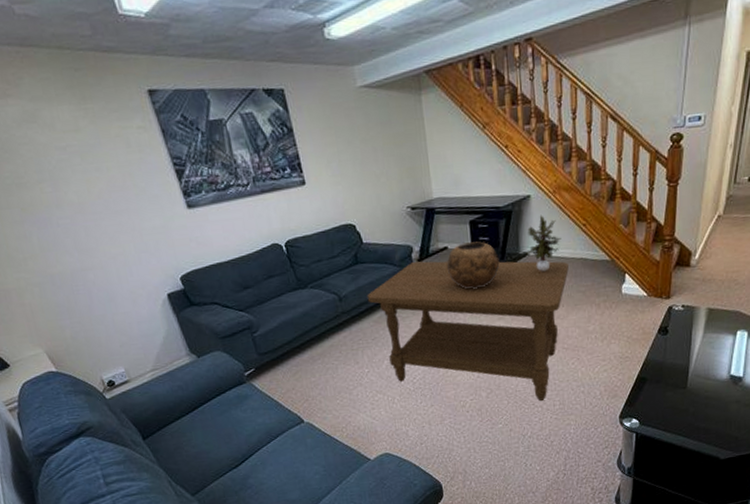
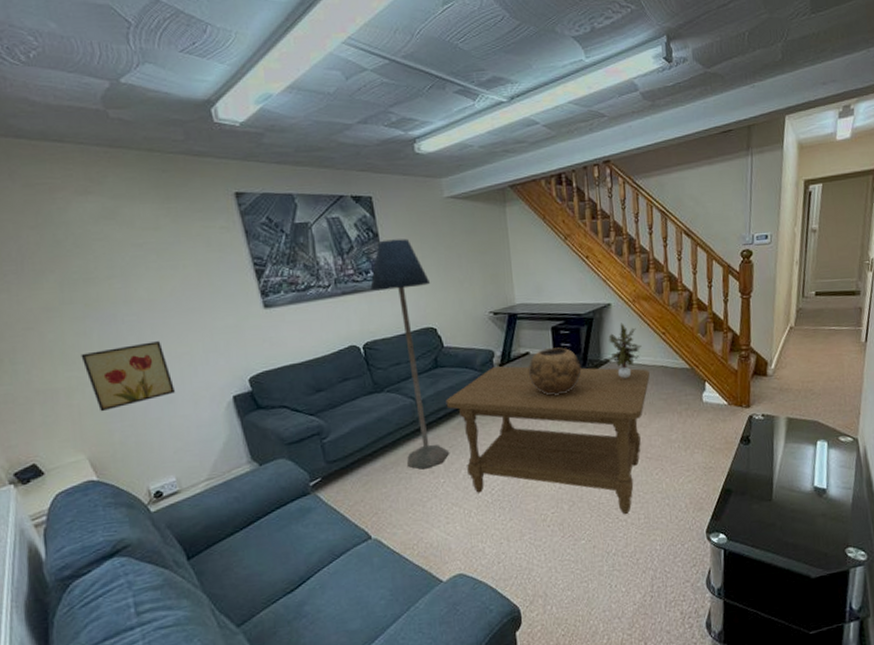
wall art: none [24,243,114,310] -> present [81,341,175,412]
floor lamp: none [288,133,373,360] -> present [370,238,450,469]

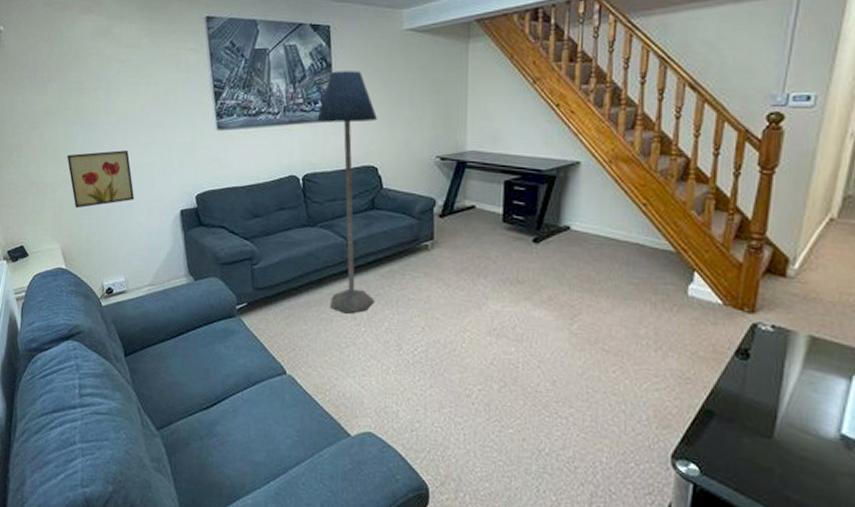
coffee table: present [446,366,650,514] -> none [377,217,620,411]
decorative bowl: present [527,347,582,396] -> none [471,204,534,259]
potted plant: present [608,323,642,379] -> none [568,186,614,252]

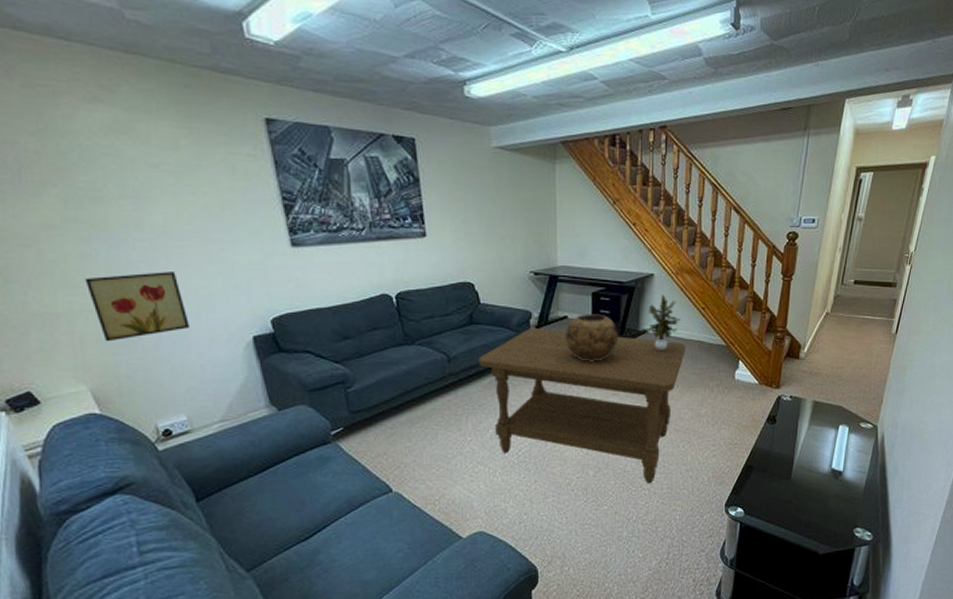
floor lamp: present [317,71,378,314] -> none [407,186,479,426]
coffee table: none [377,217,620,411] -> present [478,328,685,483]
decorative bowl: none [471,204,534,259] -> present [564,314,619,362]
potted plant: none [568,186,614,252] -> present [646,294,680,351]

